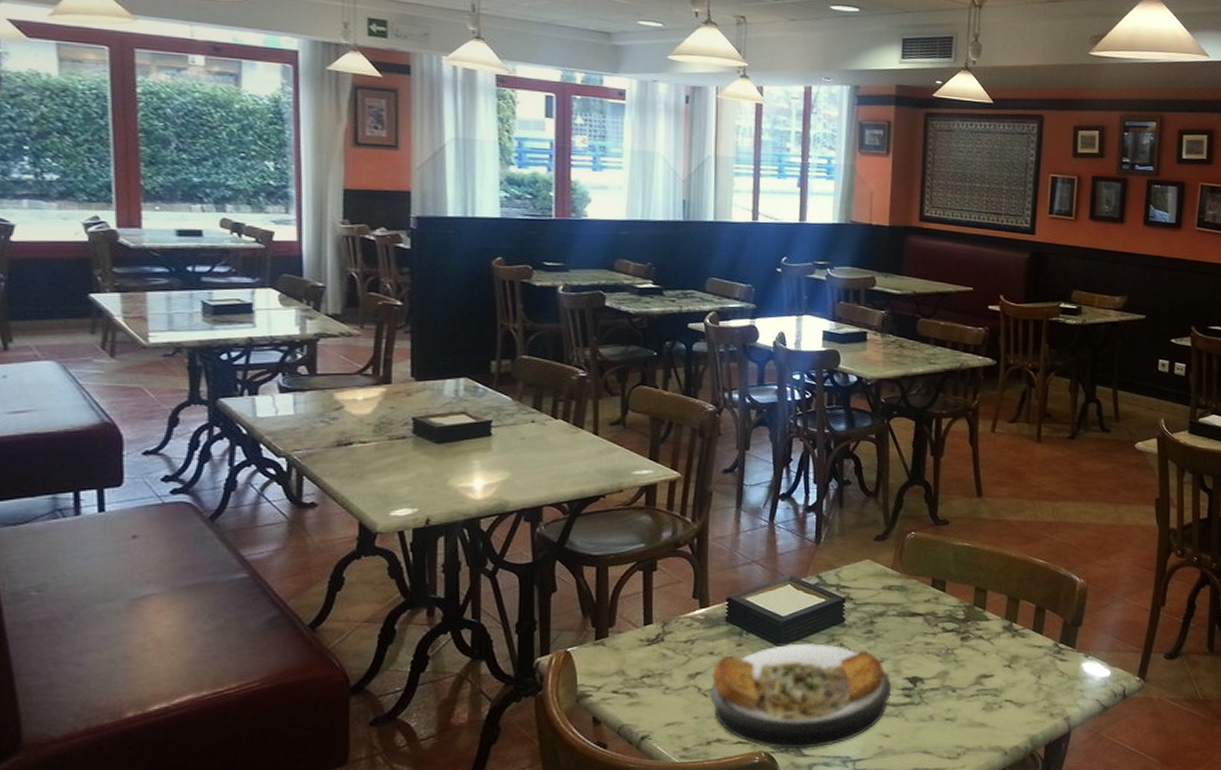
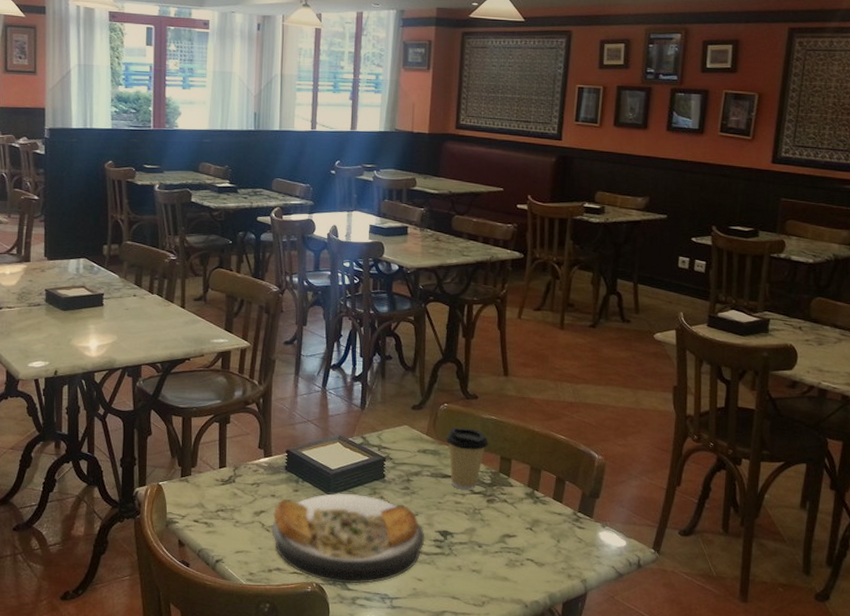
coffee cup: none [914,558,961,628] -> present [446,427,488,490]

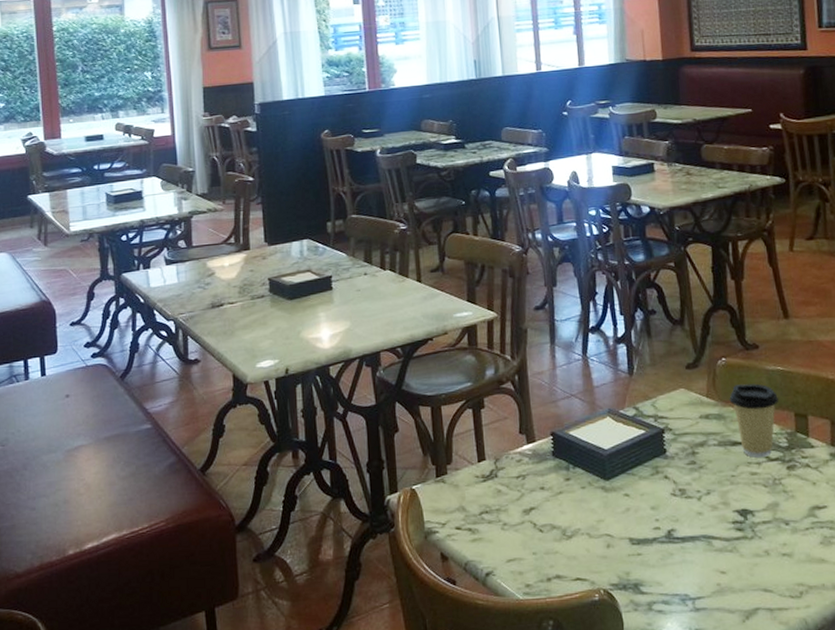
plate: present [272,493,425,584] -> none [545,476,723,587]

